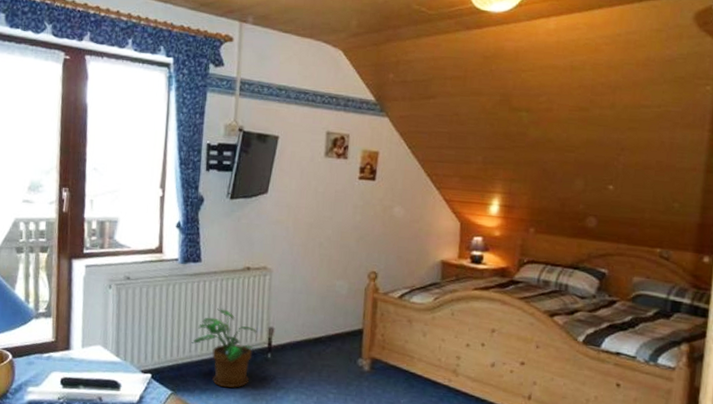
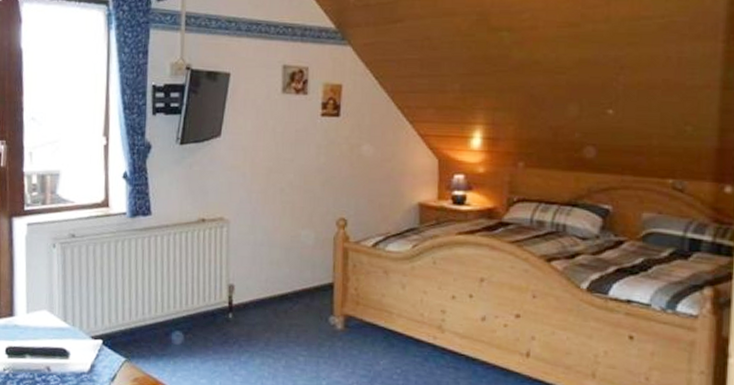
potted plant: present [191,308,257,388] -> none [144,264,216,353]

